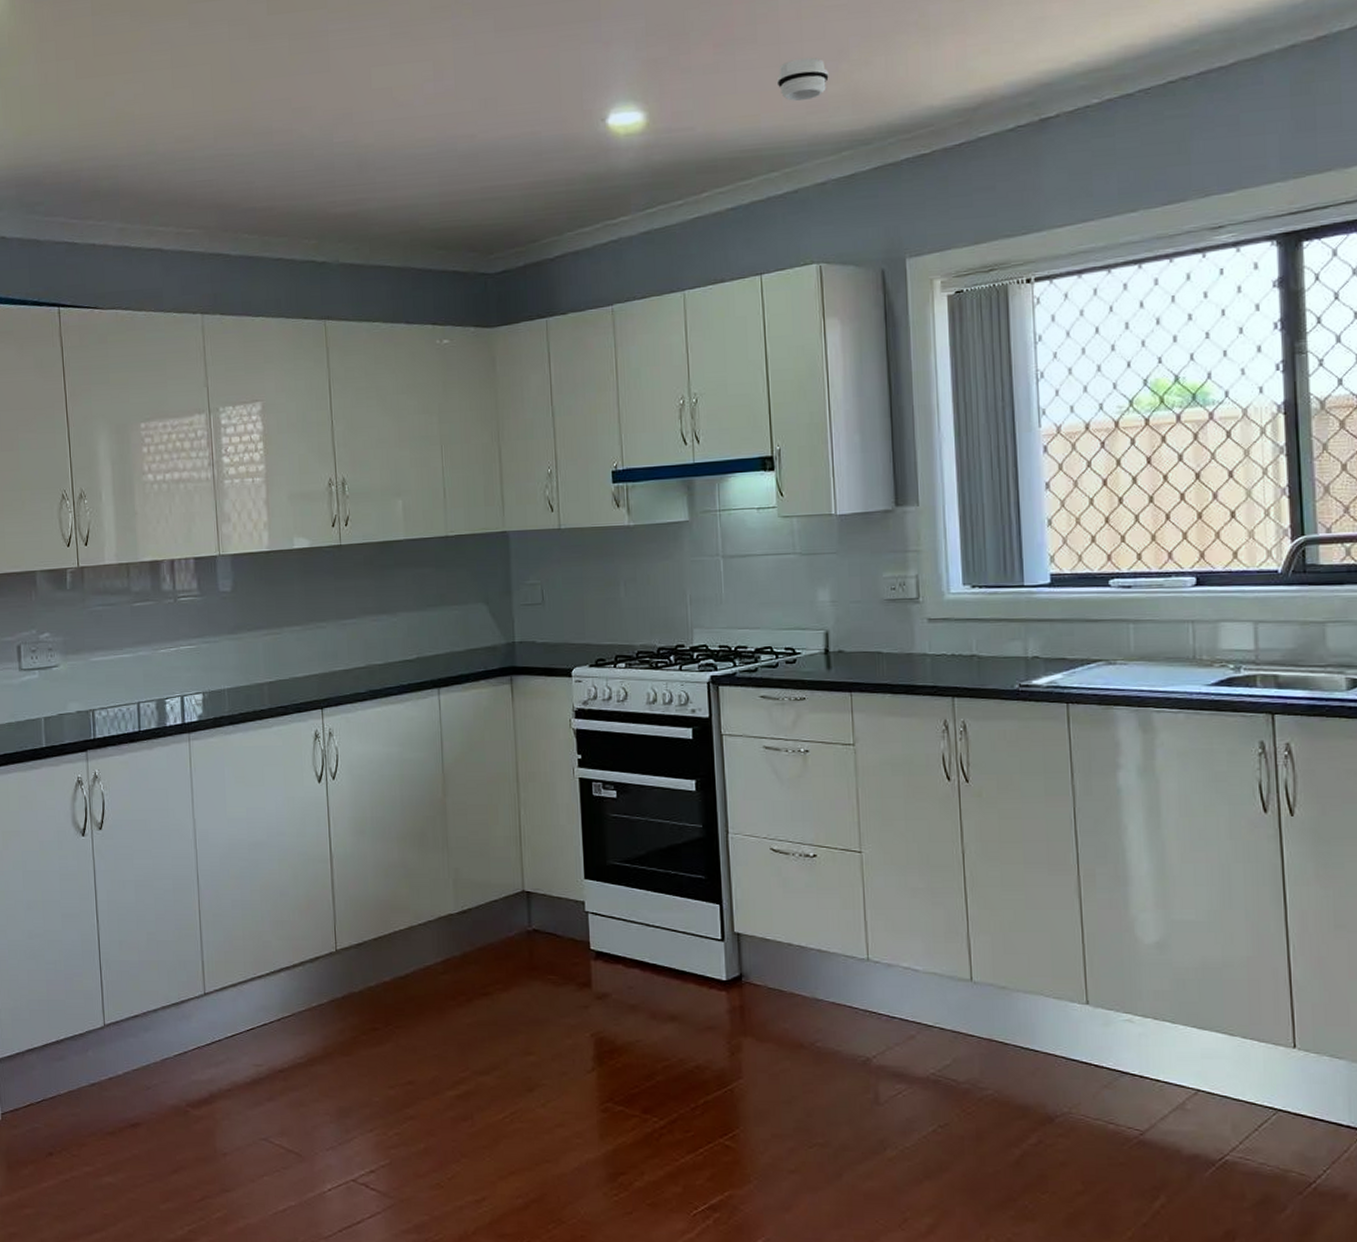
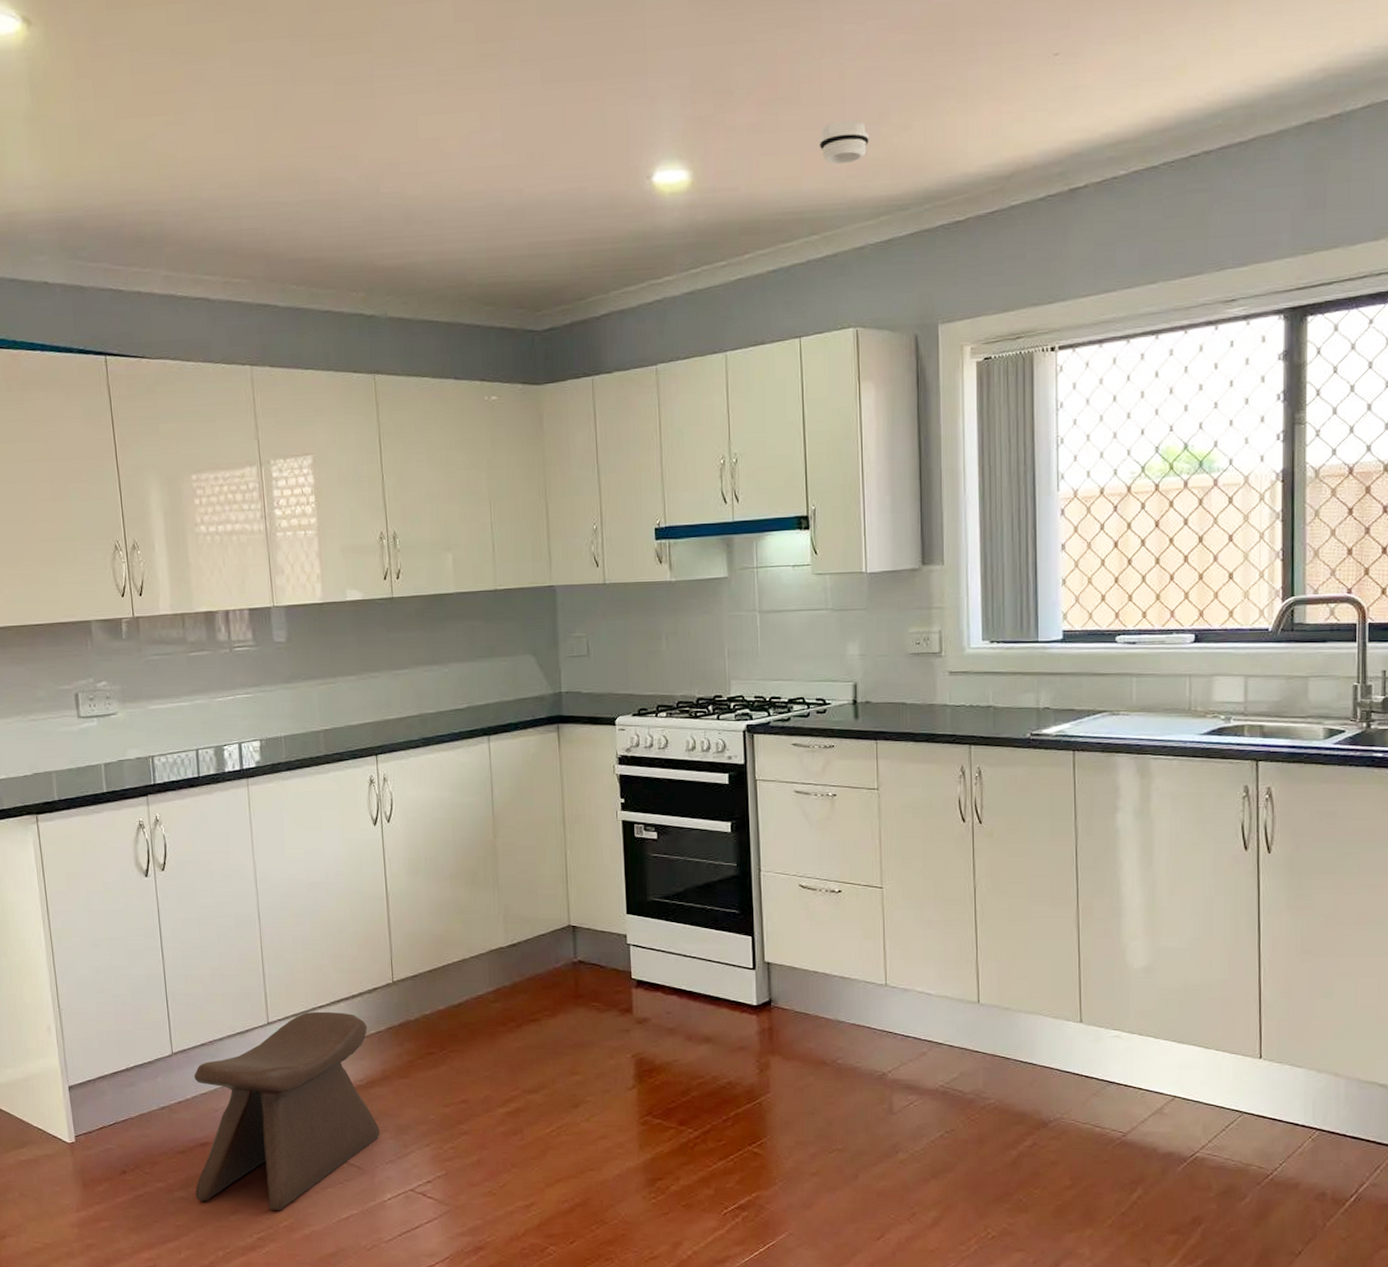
stool: none [124,981,321,1200] -> present [194,1011,381,1210]

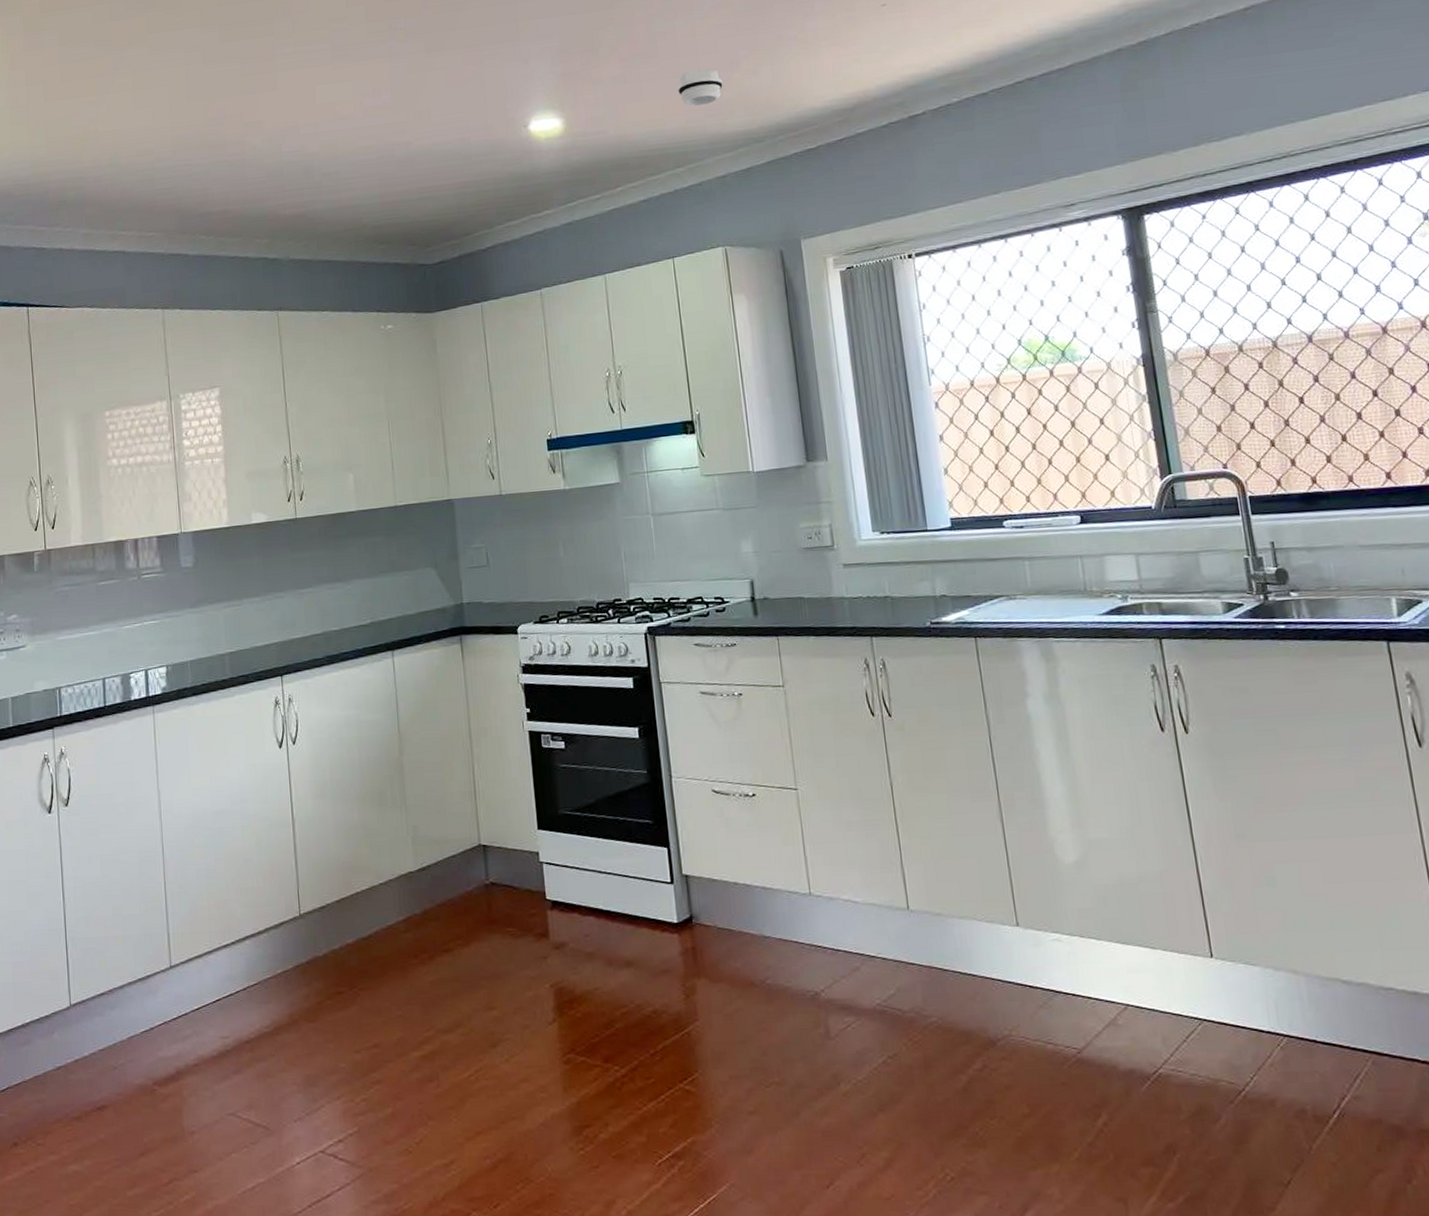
stool: present [194,1011,381,1210] -> none [91,950,288,1182]

